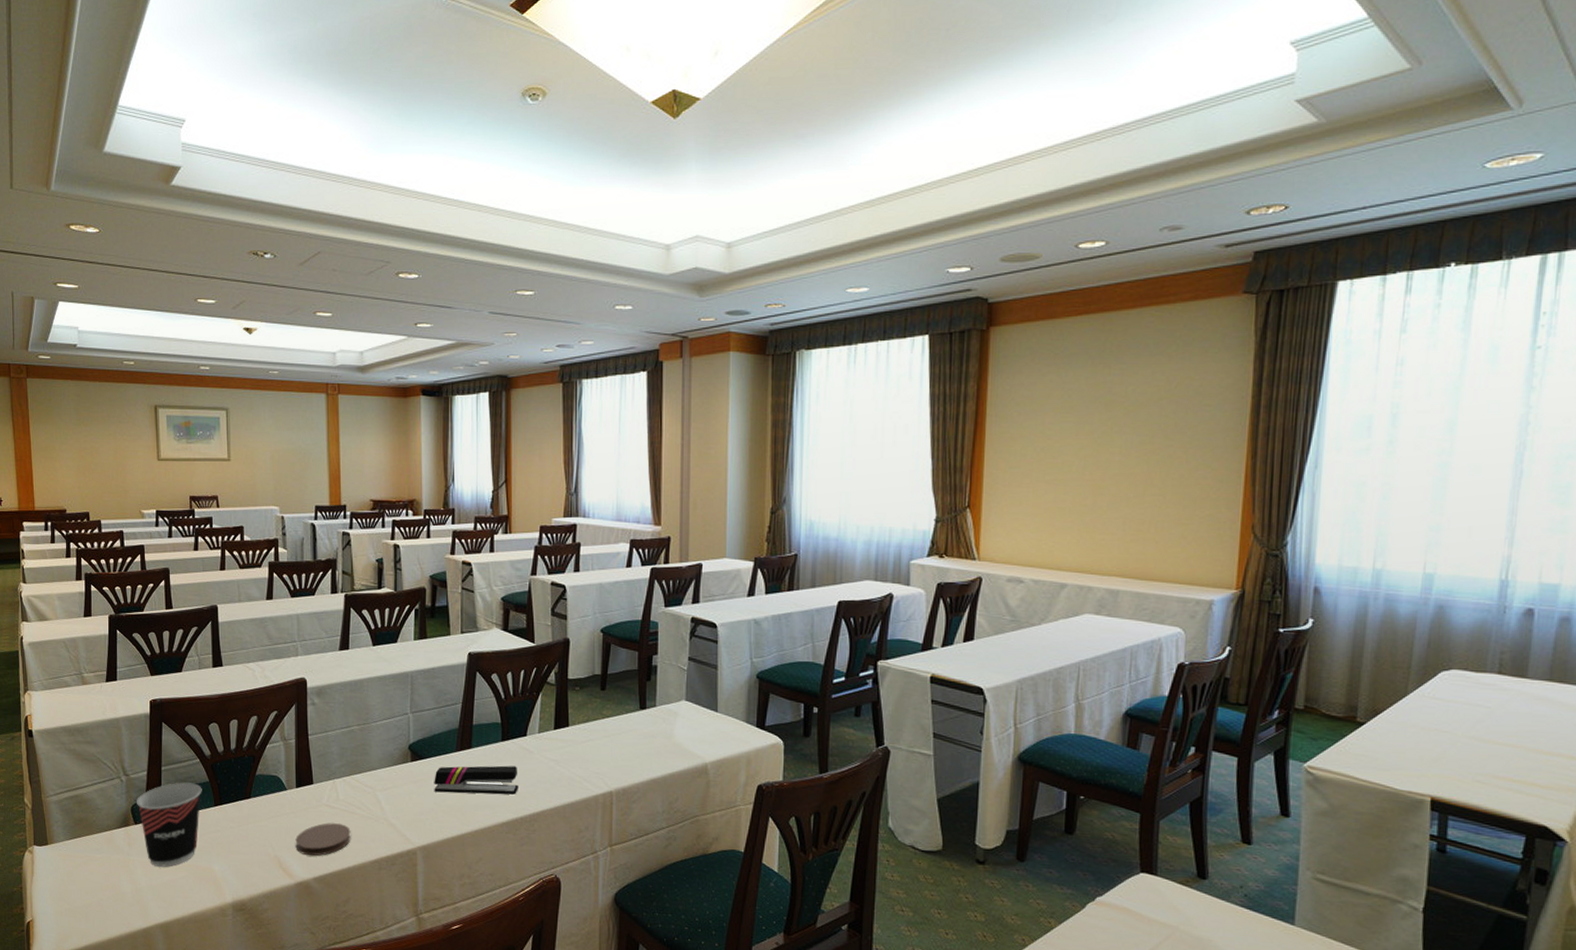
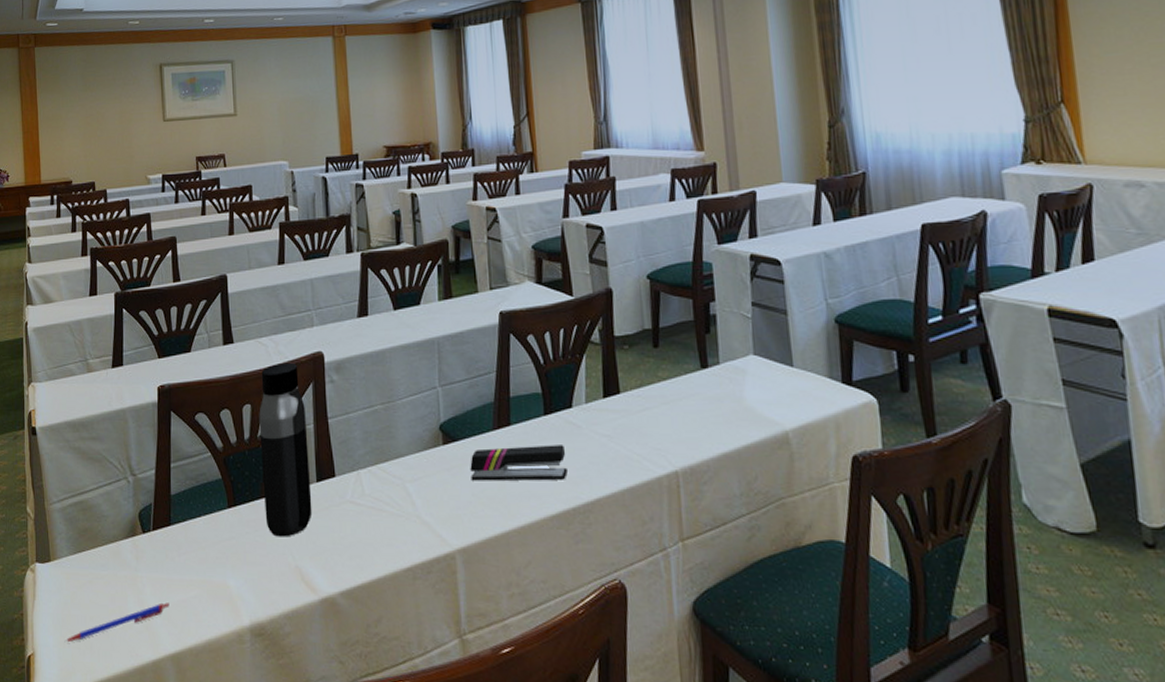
pen: none [61,882,159,912] -> present [64,603,170,643]
cup: present [137,782,202,867] -> none [145,481,215,584]
water bottle: none [245,685,291,832] -> present [259,362,312,537]
coaster: present [295,823,351,856] -> none [318,523,380,566]

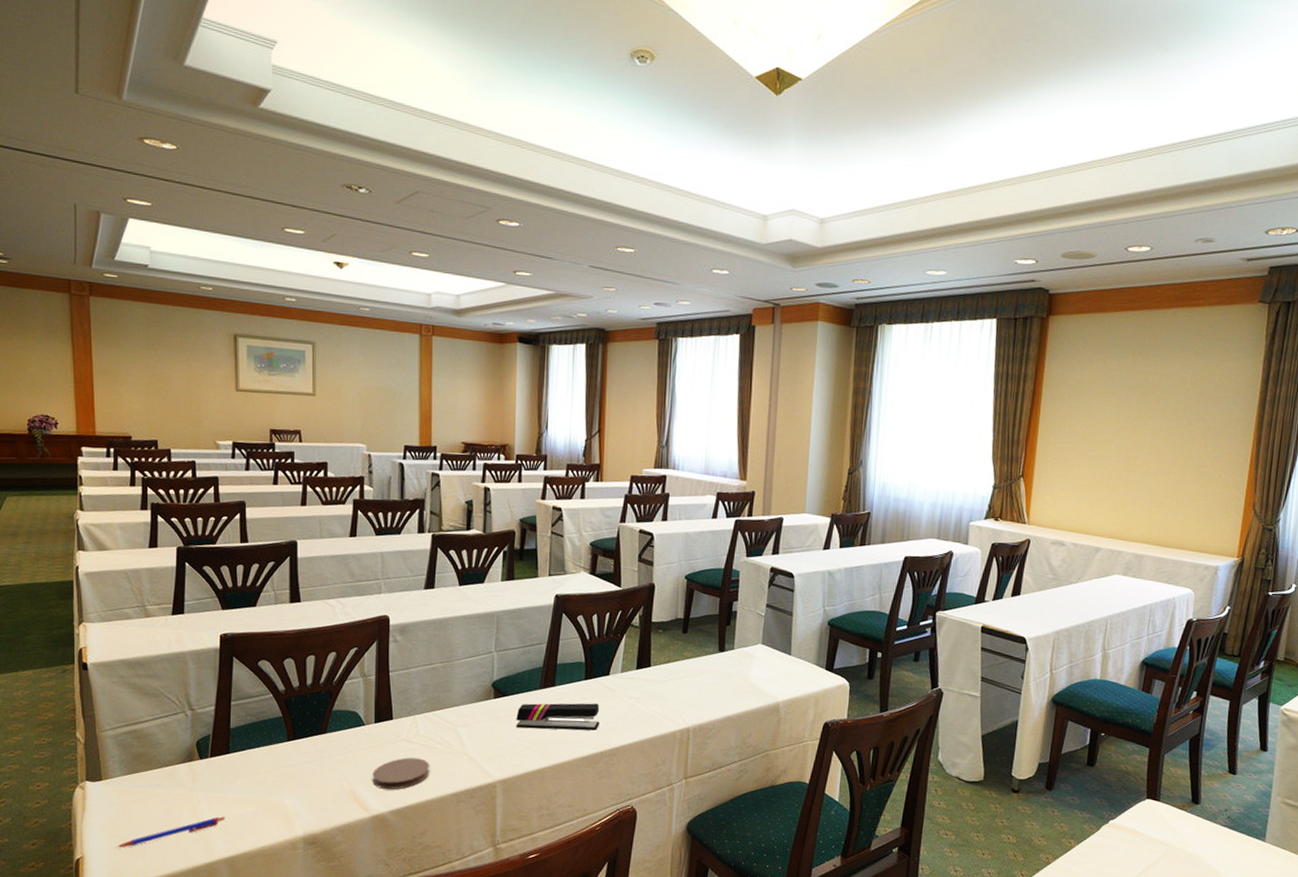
water bottle: present [259,362,312,537] -> none [322,622,369,767]
coaster: none [318,523,380,566] -> present [372,757,430,790]

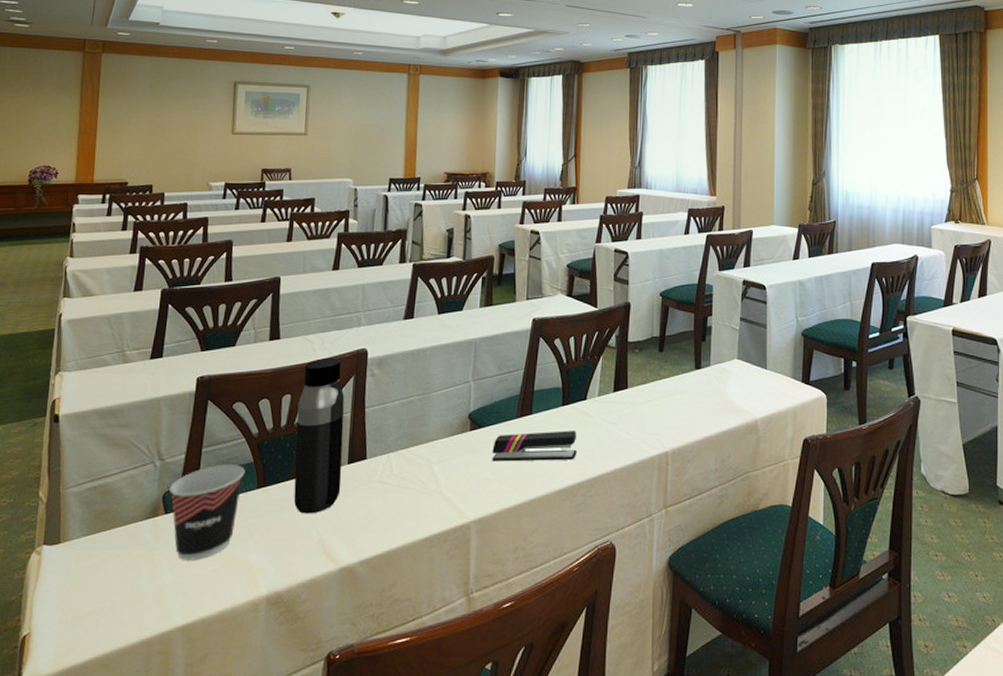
pen: present [115,817,225,848] -> none [66,578,186,621]
cup: none [203,717,275,802] -> present [170,464,245,560]
water bottle: none [322,622,369,767] -> present [293,357,345,514]
coaster: present [372,757,430,790] -> none [342,500,403,538]

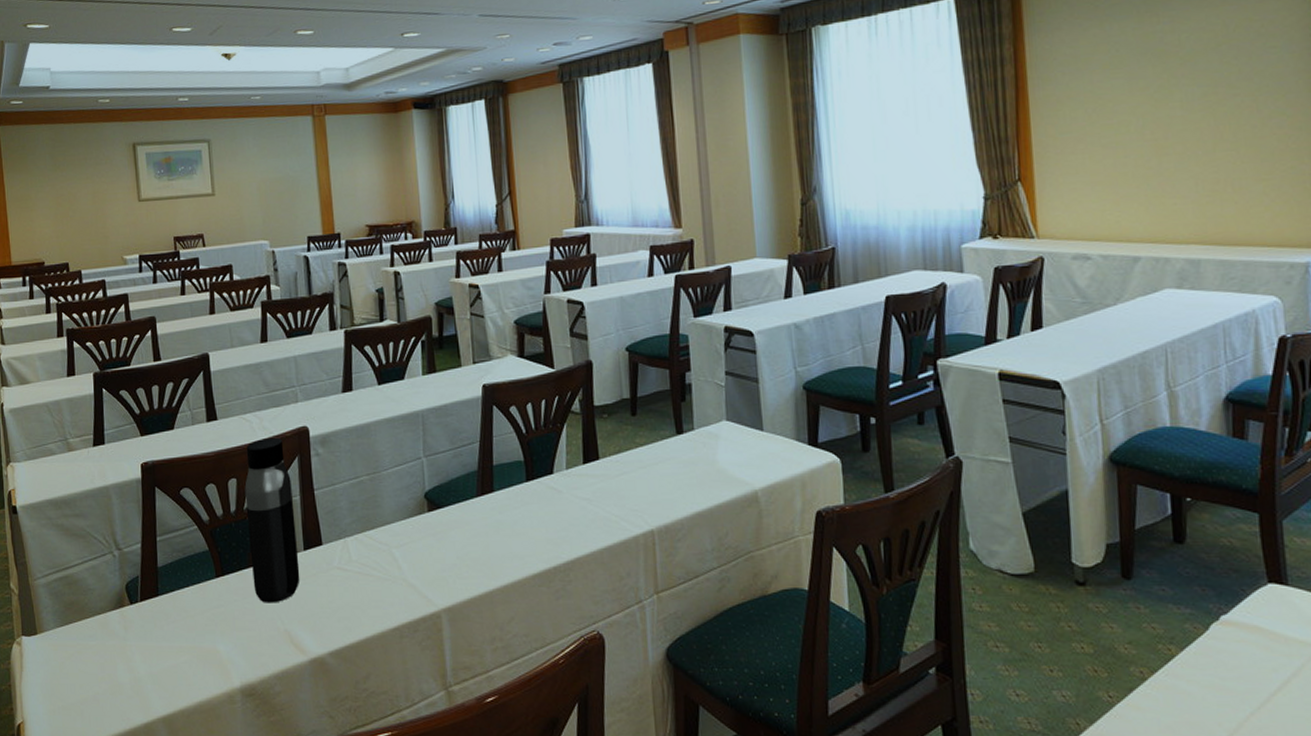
cup: present [170,464,245,560] -> none [131,553,202,651]
stapler: present [492,430,577,462] -> none [454,509,549,545]

